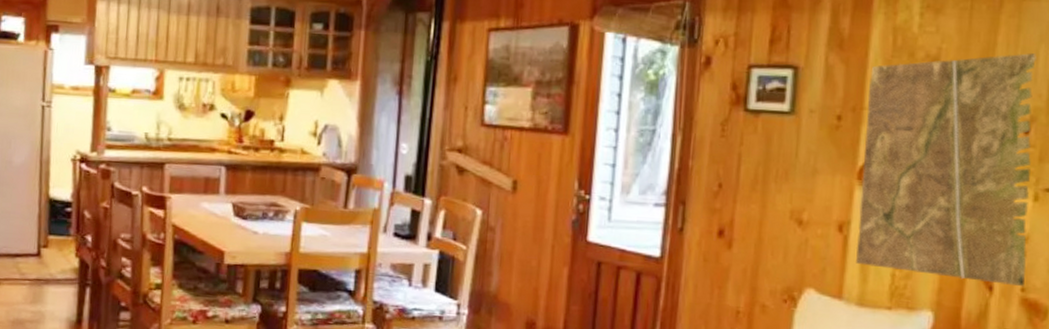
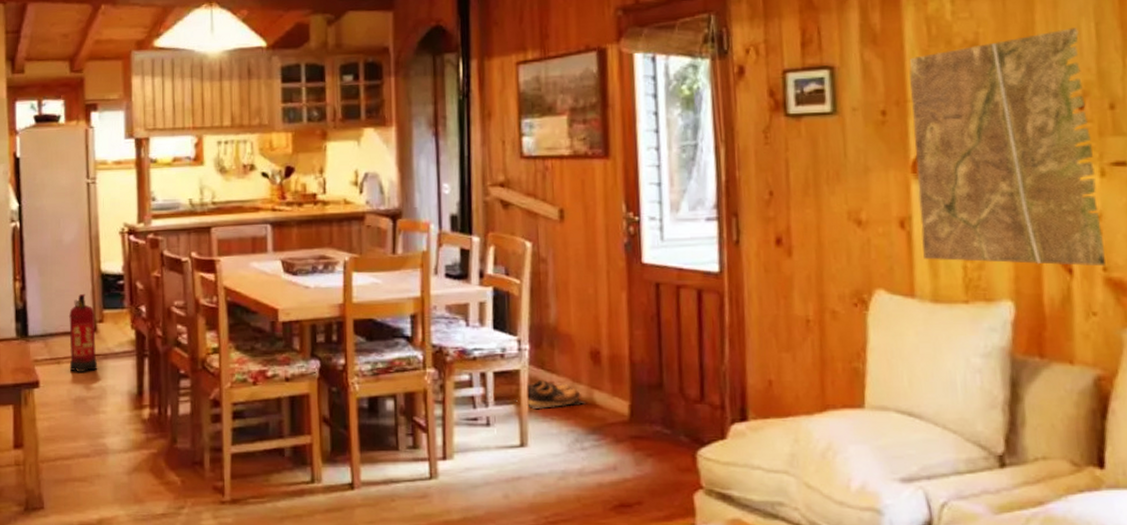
fire extinguisher: none [9,217,40,295] -> present [68,293,98,372]

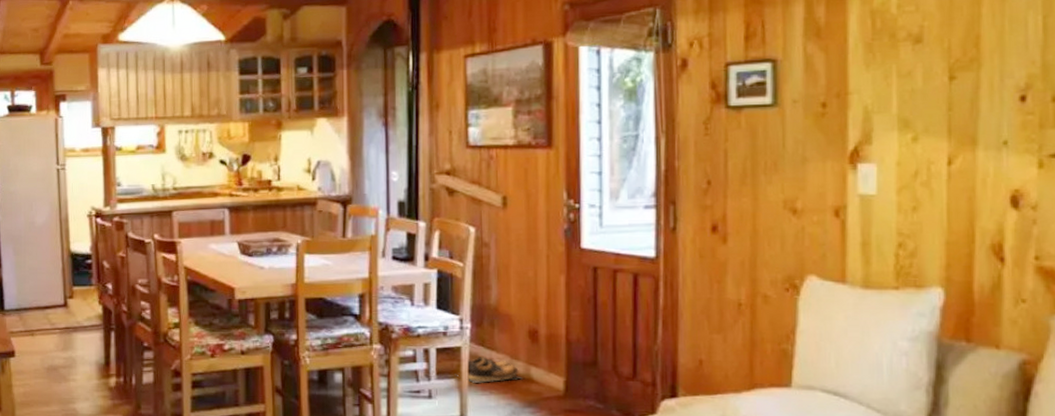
fire extinguisher: present [68,293,98,372] -> none [41,271,68,343]
road map: present [909,28,1106,267] -> none [852,21,1038,256]

